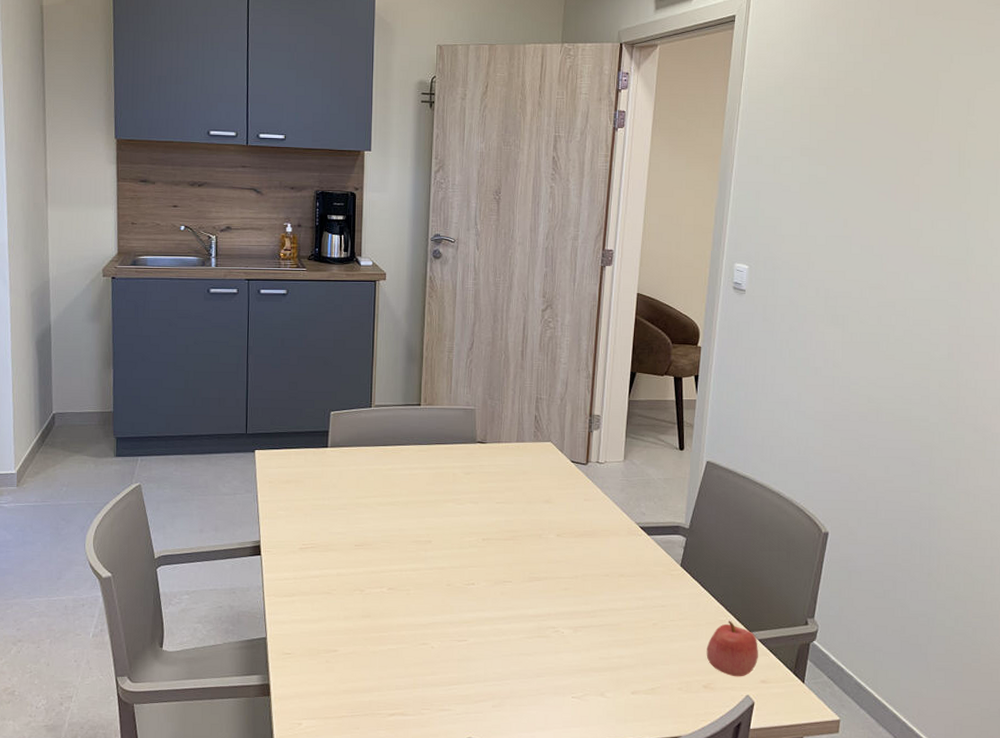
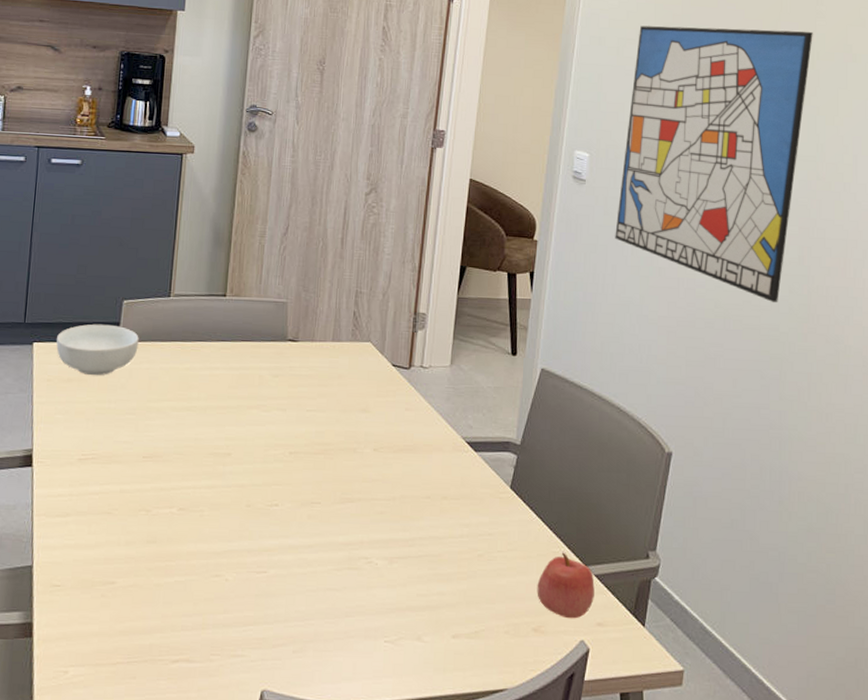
cereal bowl: none [275,433,346,478] -> present [56,324,139,376]
wall art: none [773,141,964,396] -> present [615,25,813,302]

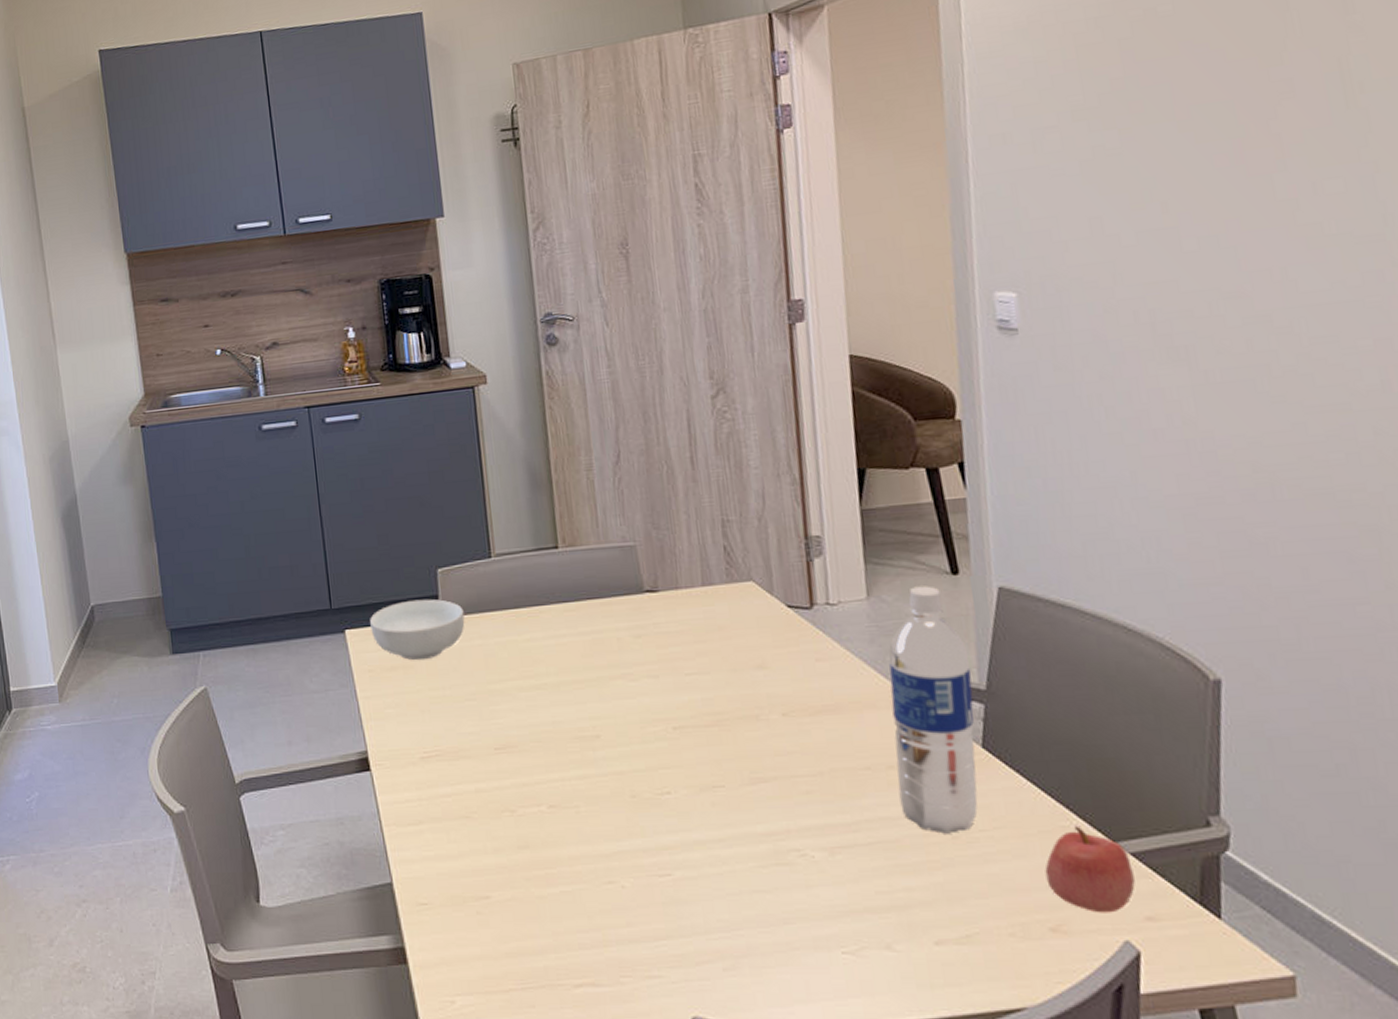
water bottle: none [446,361,513,552] -> present [889,586,978,834]
wall art: present [615,25,813,302] -> none [1061,55,1358,453]

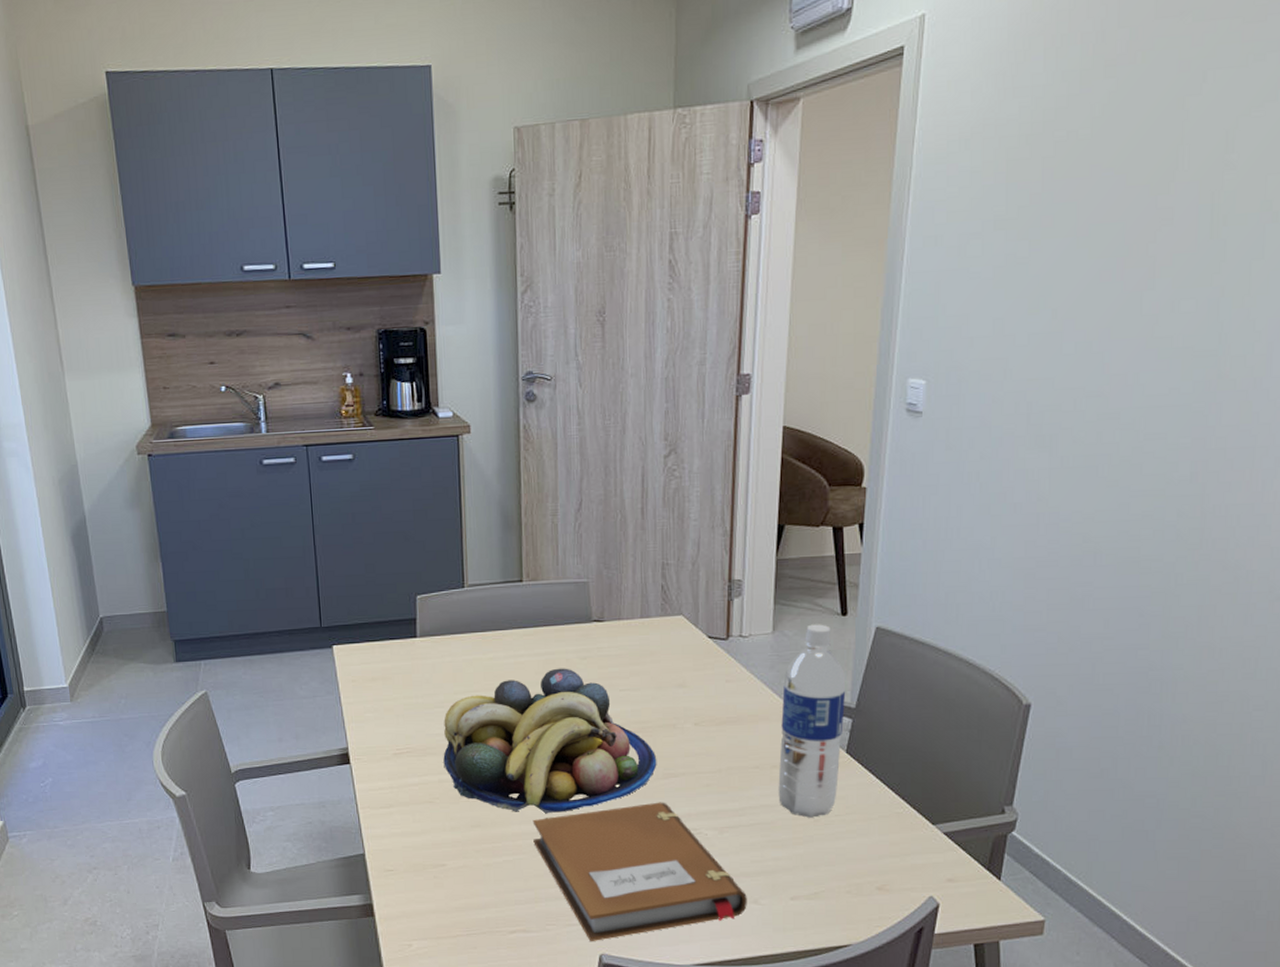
cereal bowl: present [370,599,465,661] -> none [355,621,438,673]
fruit bowl: none [477,649,741,831] -> present [443,668,657,814]
notebook: none [592,814,878,1001] -> present [532,802,747,942]
apple: present [1045,825,1135,913] -> none [880,812,943,876]

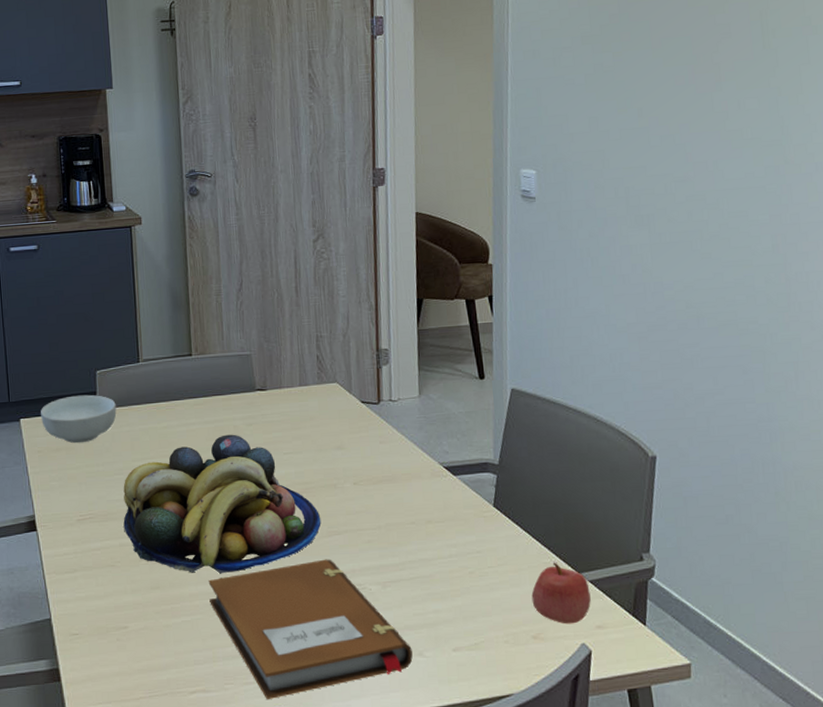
cereal bowl: none [355,621,438,673] -> present [41,394,117,444]
water bottle: present [778,624,846,818] -> none [432,387,489,570]
apple: none [880,812,943,876] -> present [531,562,591,624]

